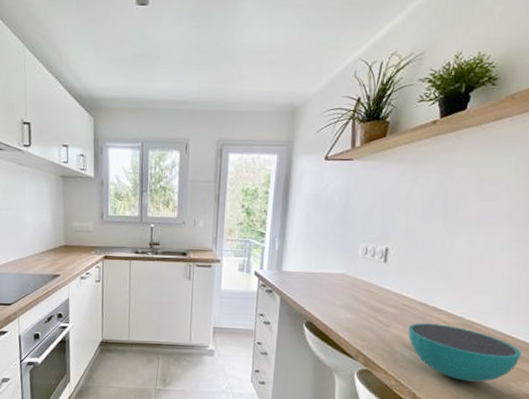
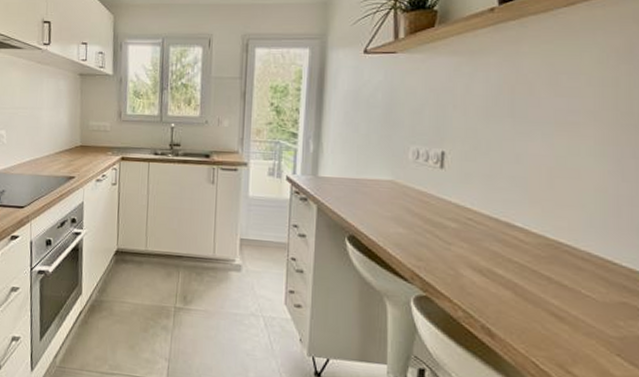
bowl: present [408,323,522,382] -> none [476,241,630,319]

